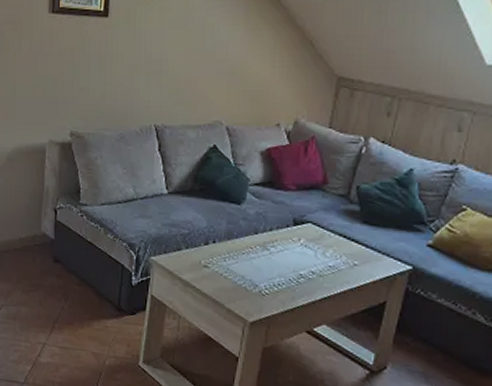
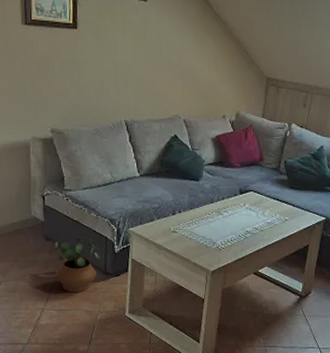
potted plant: none [62,260,116,329] -> present [55,236,102,293]

